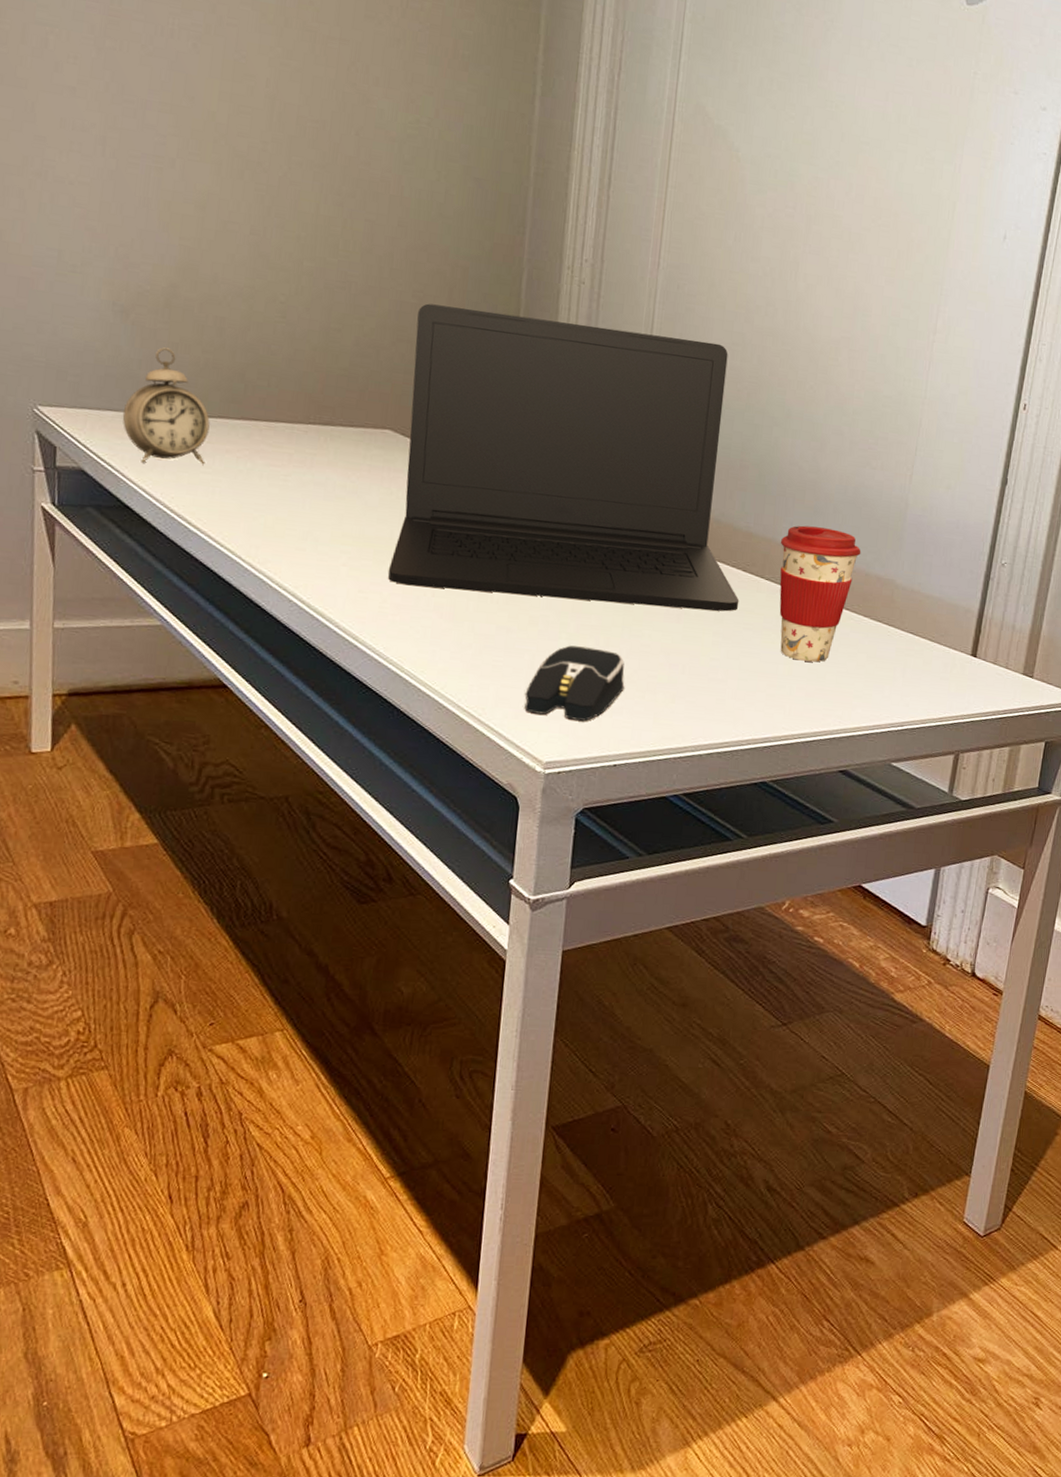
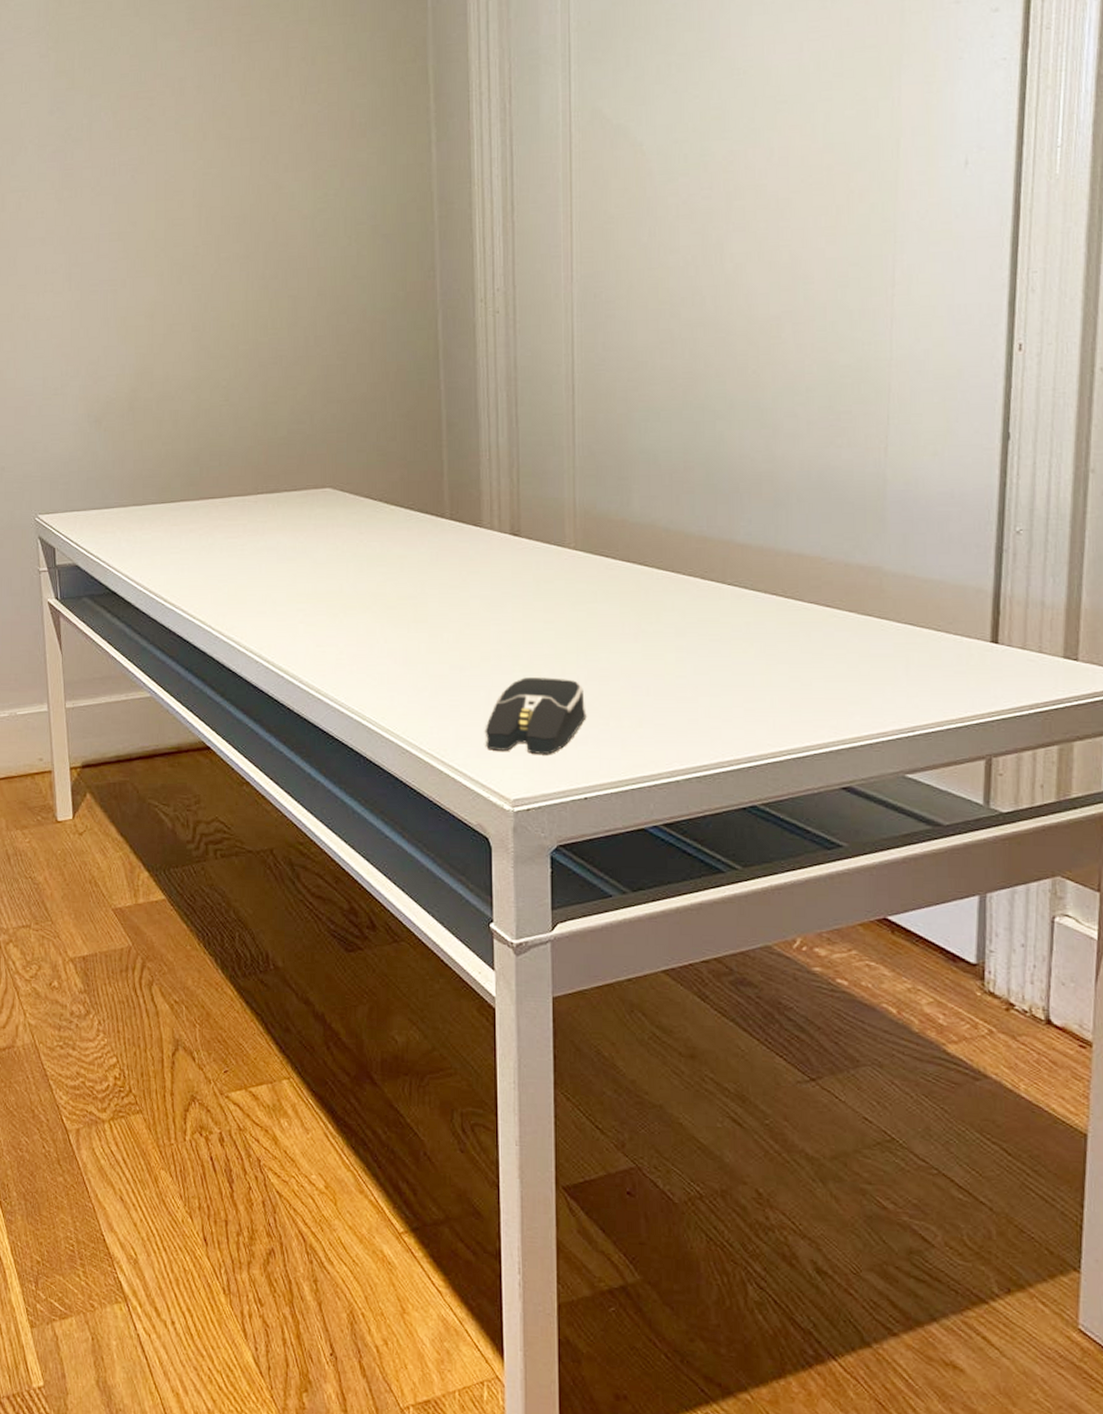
alarm clock: present [122,347,210,465] -> none [103,446,174,552]
laptop: present [388,303,740,612] -> none [341,345,701,635]
coffee cup: present [779,525,861,662] -> none [739,520,837,669]

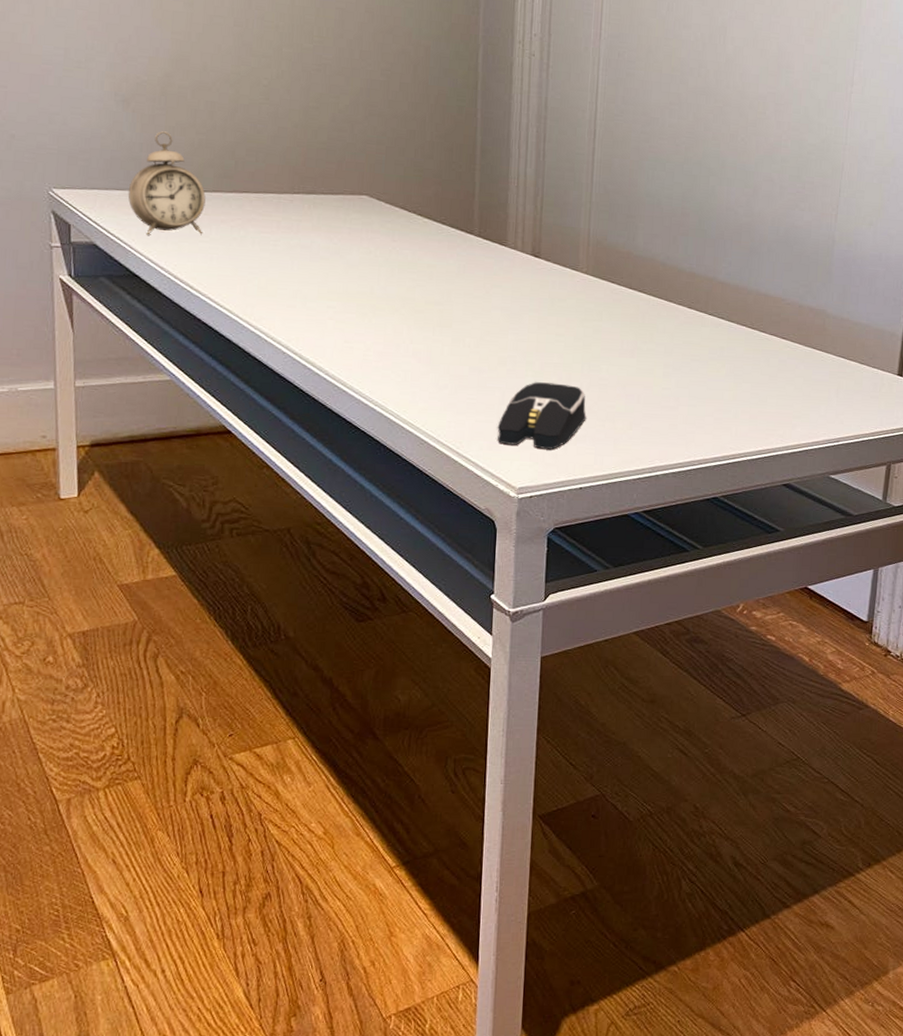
alarm clock: none [103,446,174,552] -> present [127,131,206,235]

